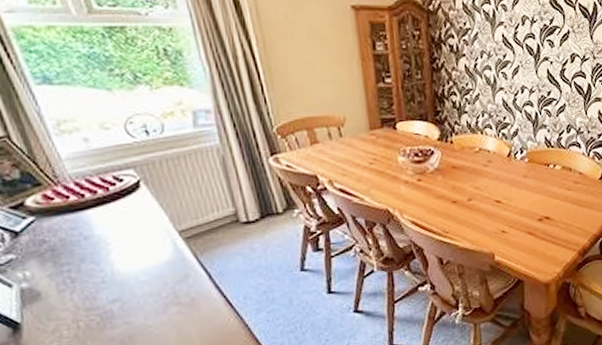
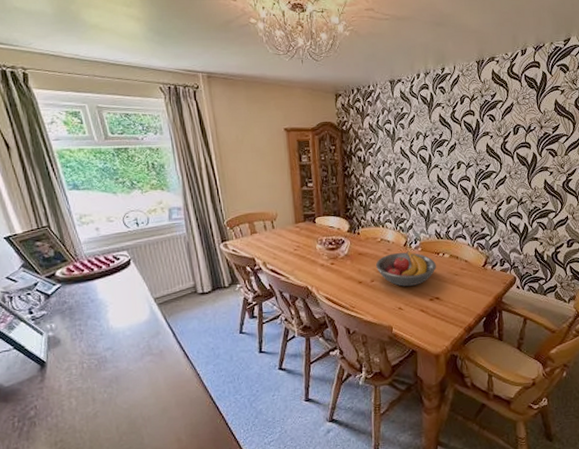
fruit bowl: none [473,162,546,205] -> present [375,250,436,286]

